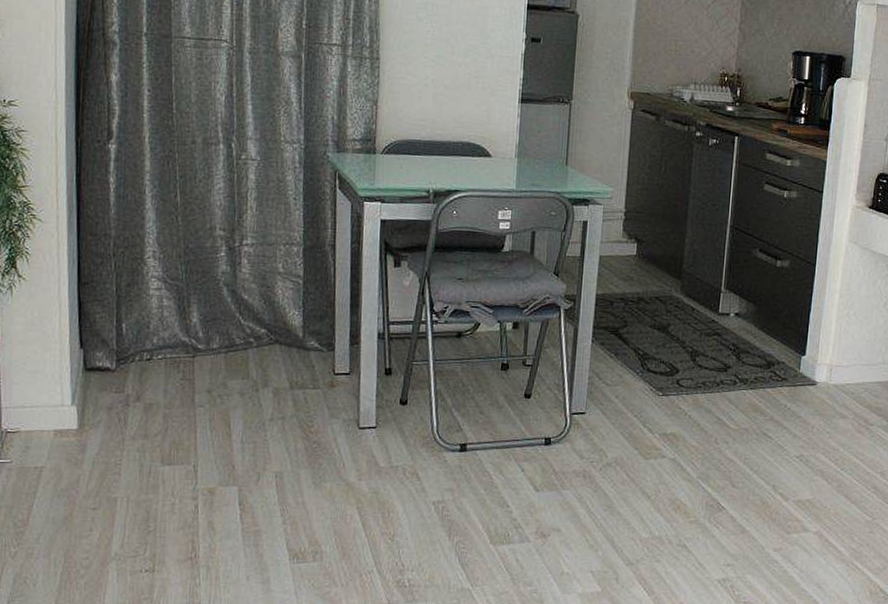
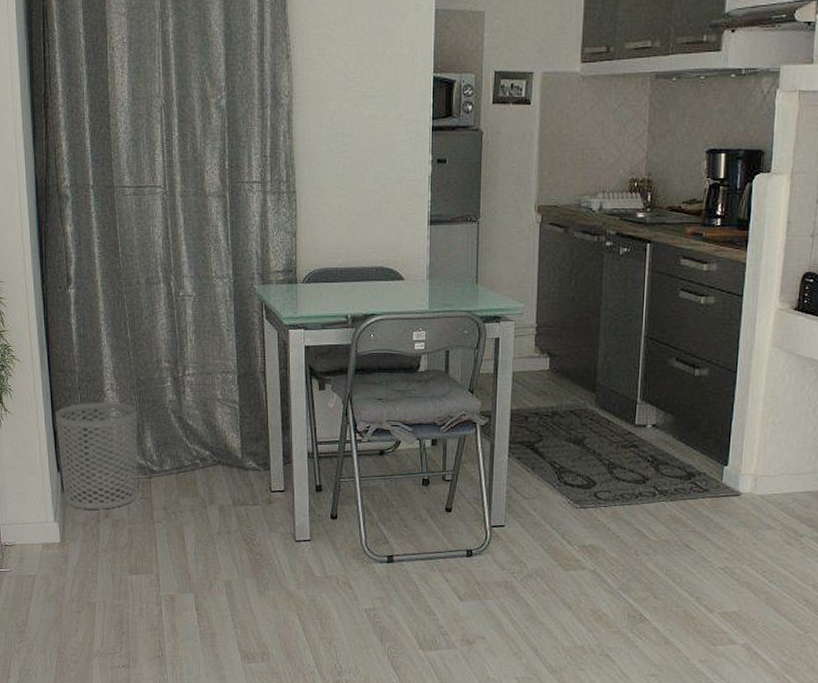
waste bin: none [82,271,183,392] -> present [56,402,138,510]

